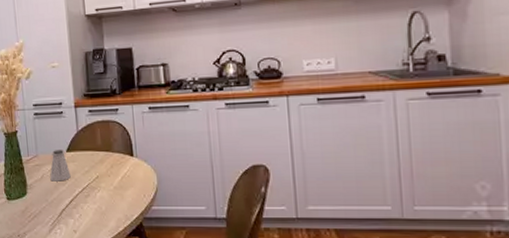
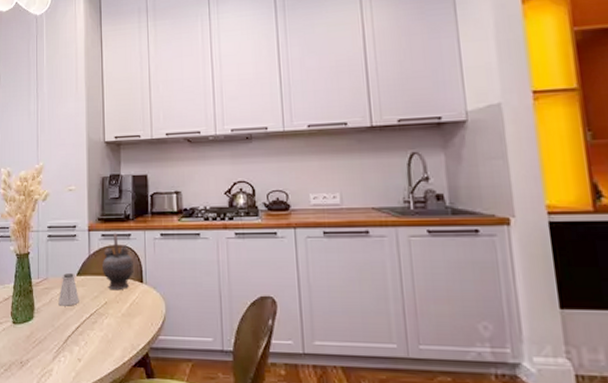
teapot: none [91,108,123,164] -> present [102,233,133,289]

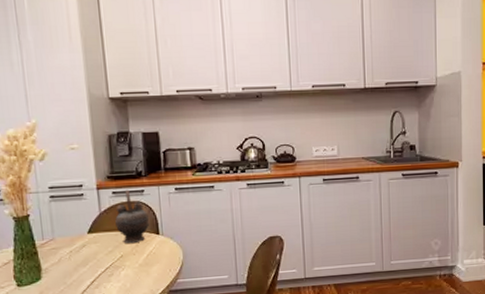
saltshaker: present [58,273,79,306] -> none [68,232,93,264]

